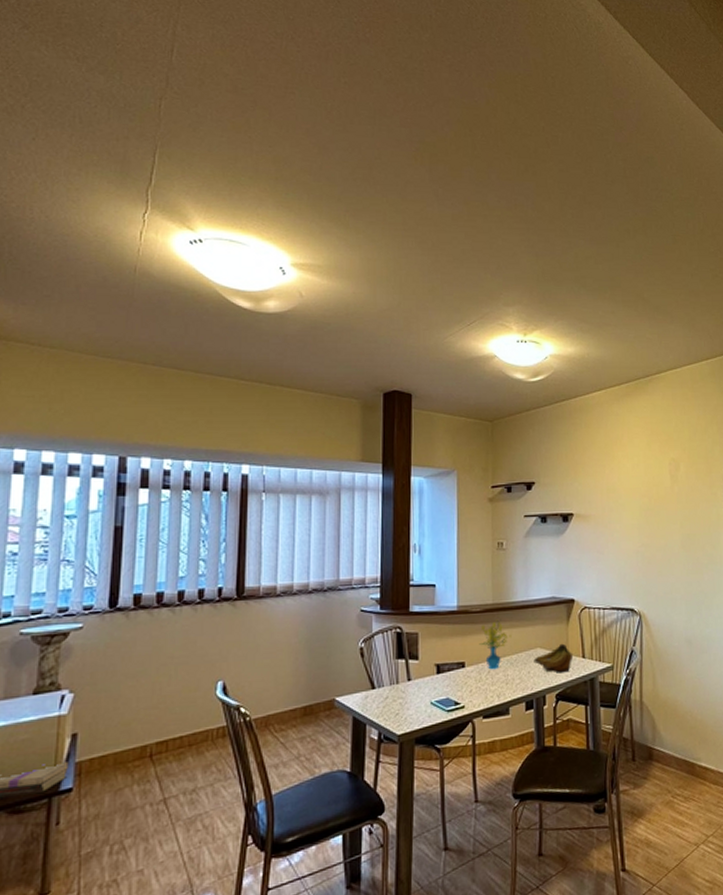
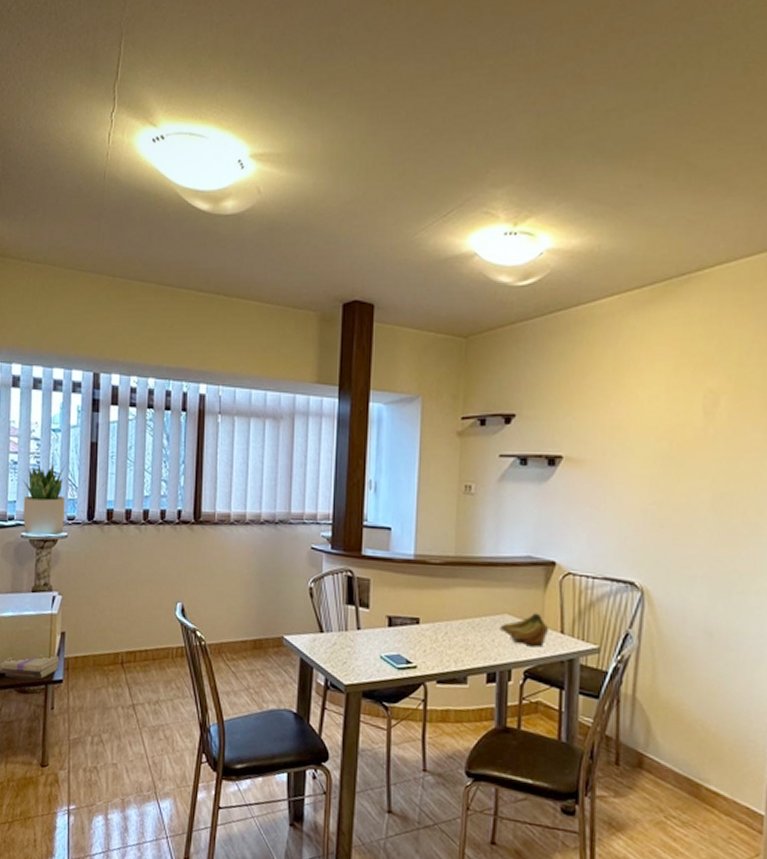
planter: none [23,550,83,631] -> present [22,462,67,536]
bouquet: present [479,619,512,670] -> none [437,575,475,632]

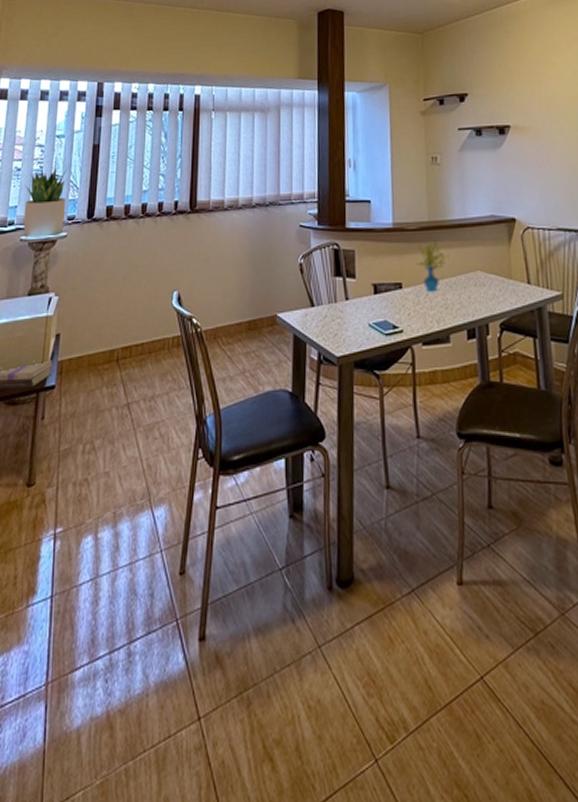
bouquet: none [437,575,475,632] -> present [416,238,450,293]
fruit: present [499,612,550,648] -> none [474,267,518,300]

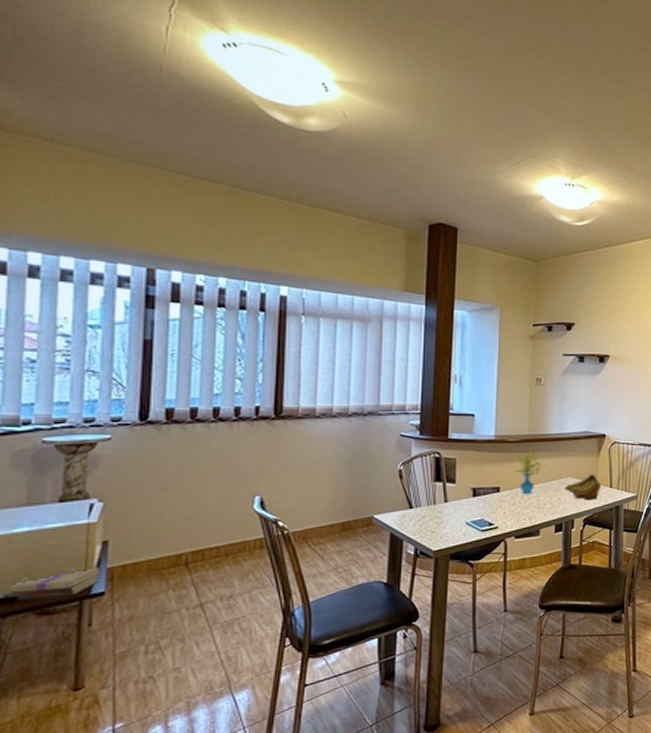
planter: present [23,166,69,238] -> none [43,361,110,440]
fruit: none [474,267,518,300] -> present [565,474,602,500]

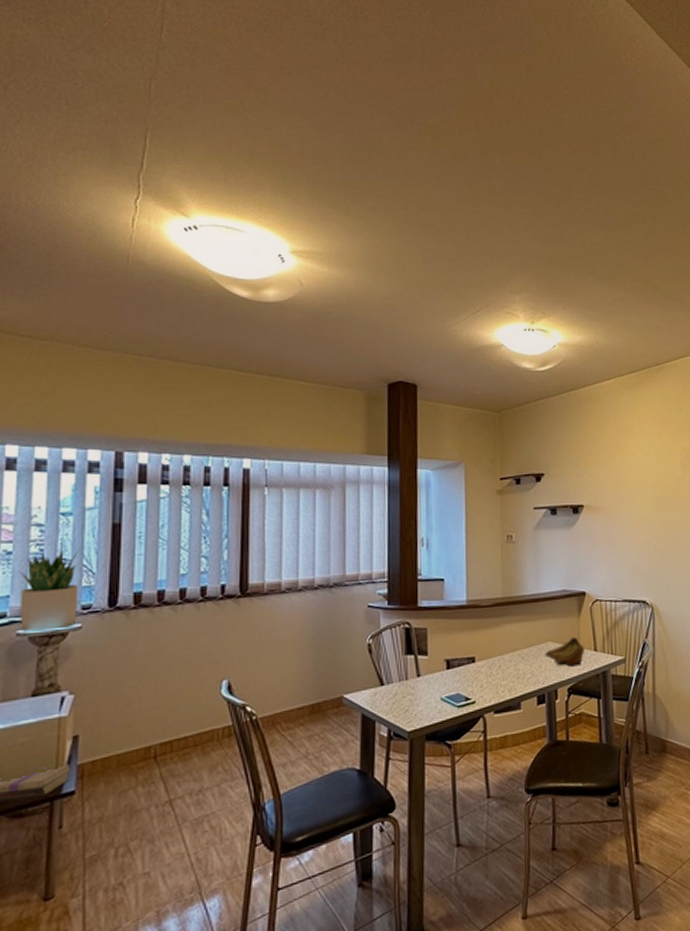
planter: none [43,361,110,440] -> present [18,548,80,632]
bouquet: present [514,449,545,495] -> none [489,613,522,664]

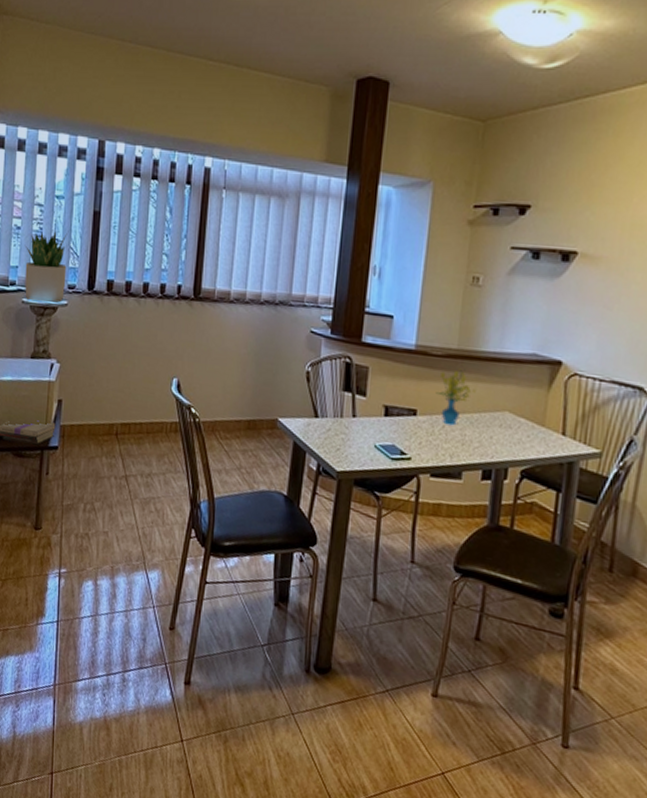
bouquet: none [489,613,522,664] -> present [436,368,476,426]
fruit: present [545,636,585,667] -> none [499,412,551,448]

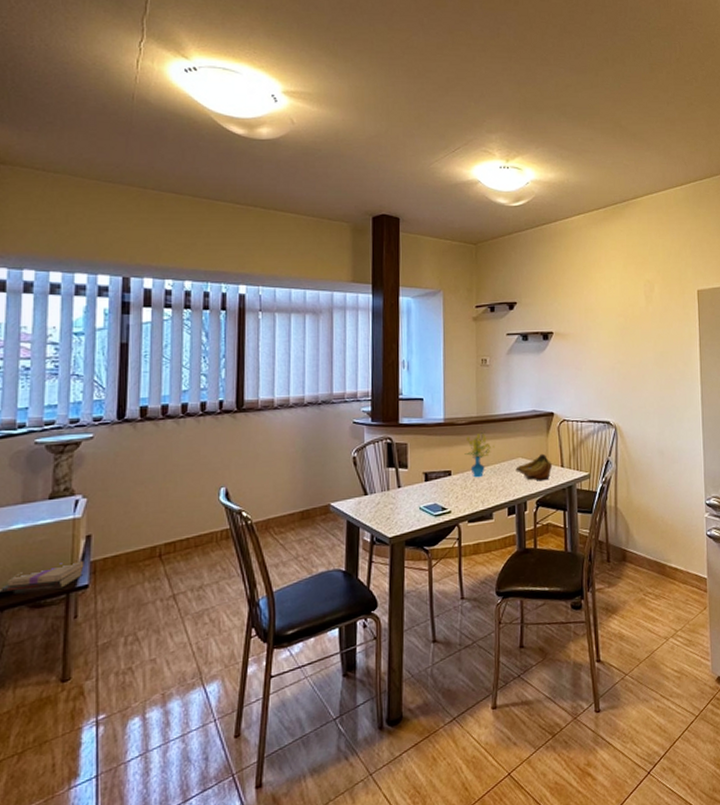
planter: present [24,229,69,303] -> none [36,365,92,441]
fruit: none [499,412,551,448] -> present [515,453,553,481]

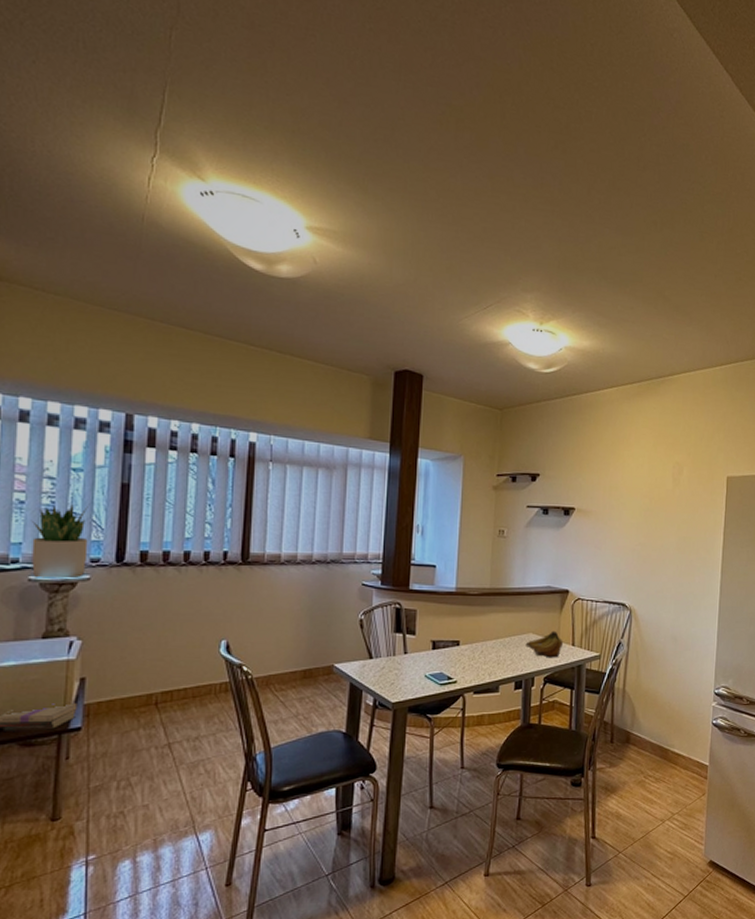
planter: none [36,365,92,441] -> present [30,503,90,579]
bouquet: present [464,431,495,478] -> none [474,603,506,650]

